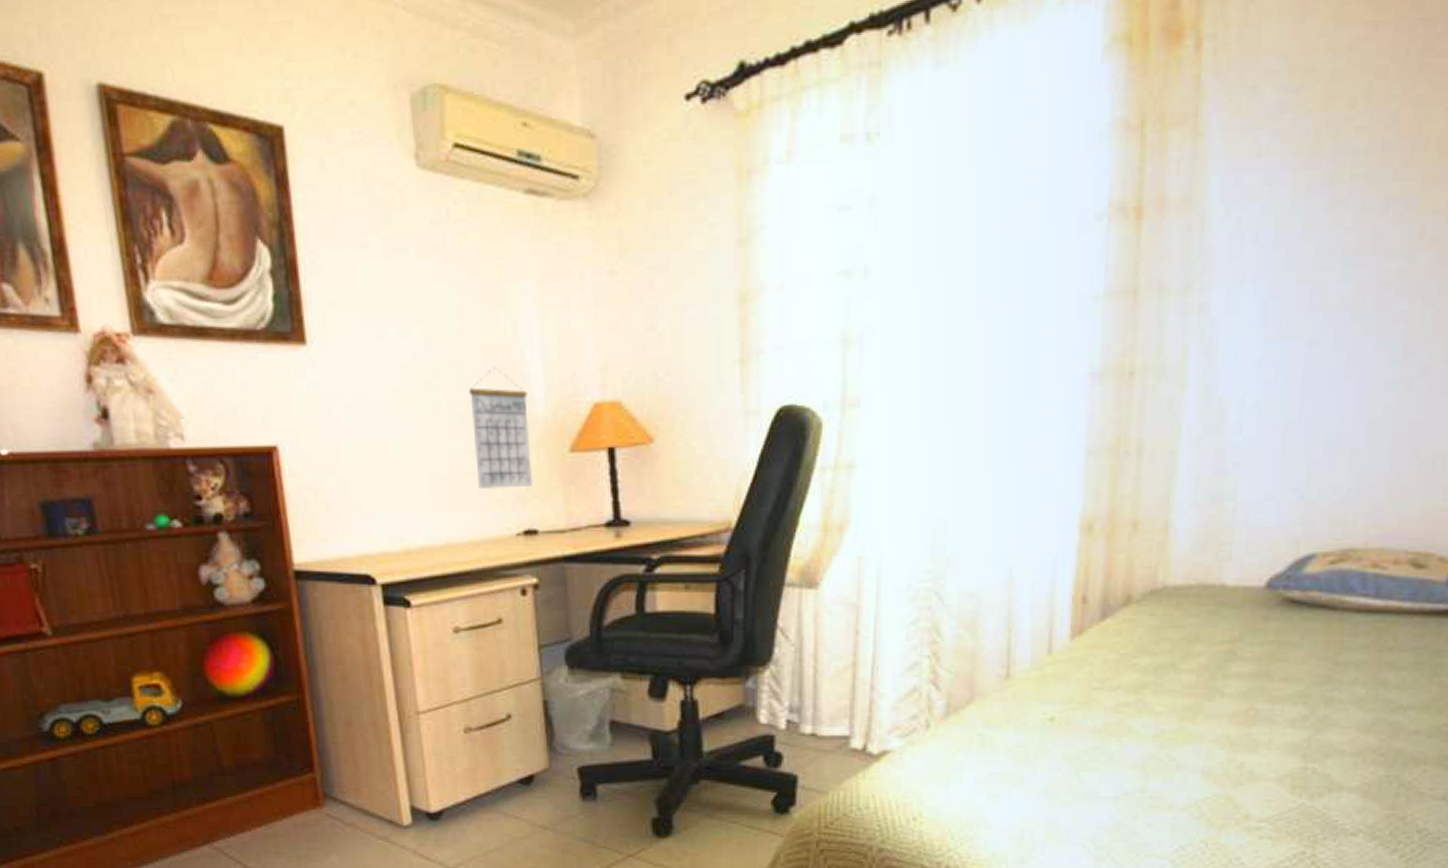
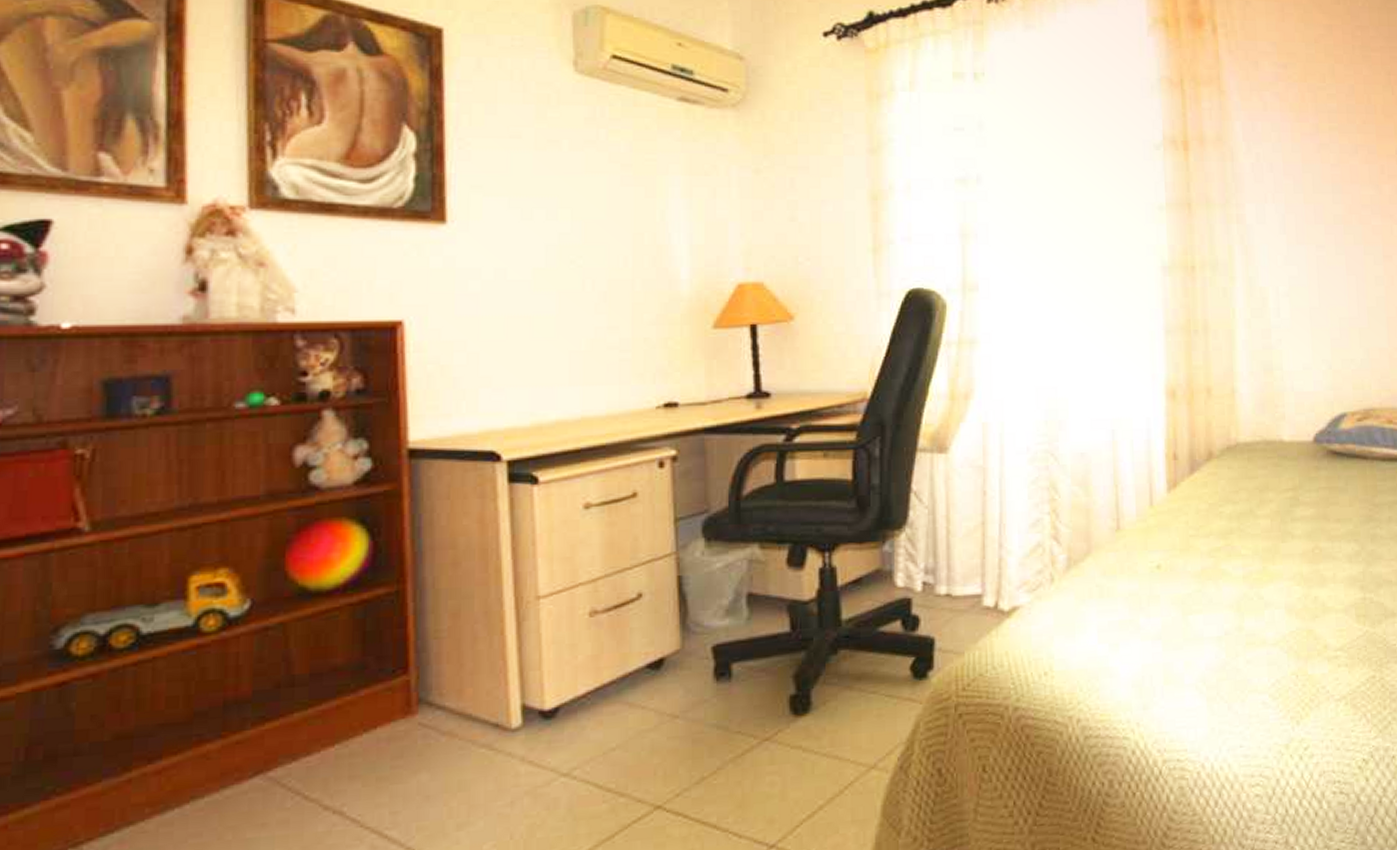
calendar: present [468,368,533,490] -> none [613,250,676,364]

